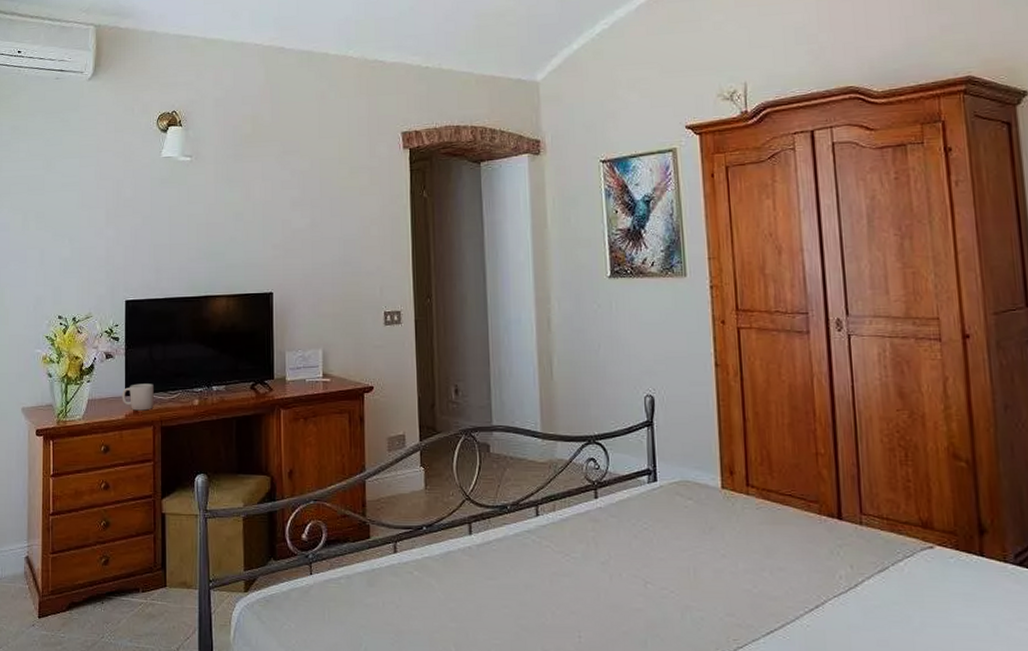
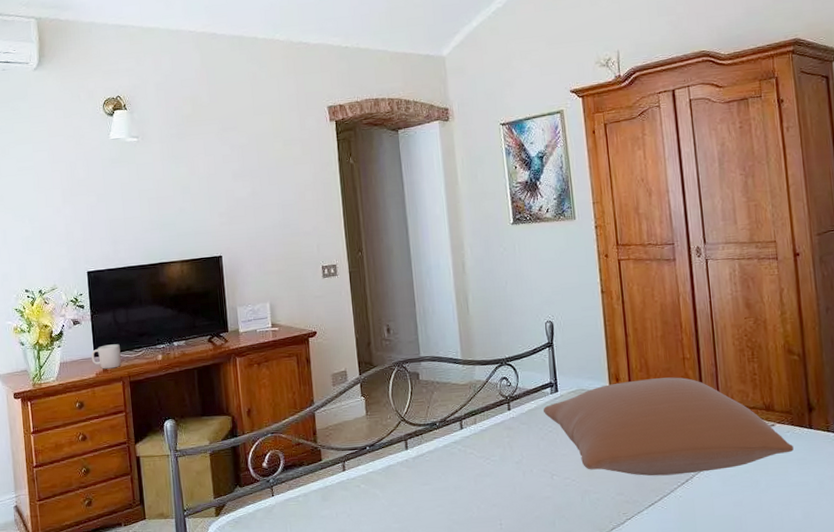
pillow: none [638,475,958,598] -> present [543,377,794,476]

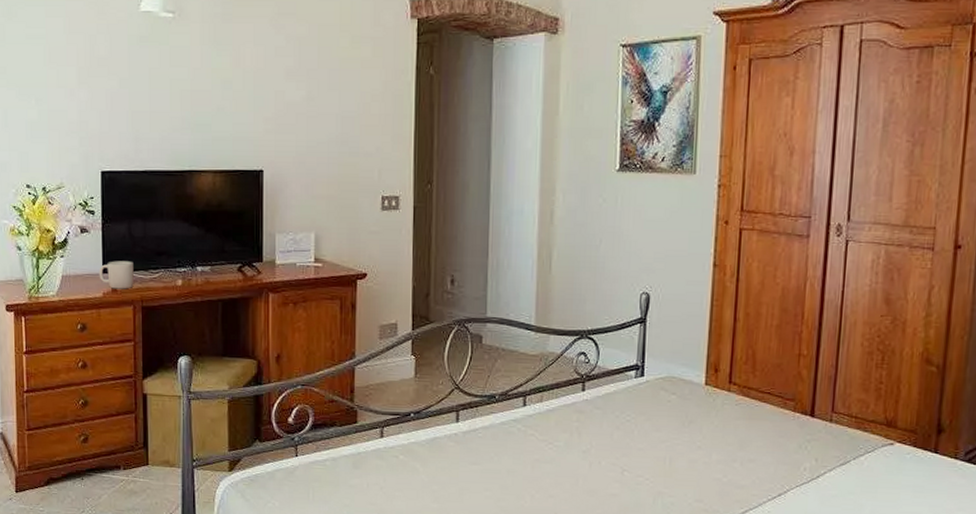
pillow: present [543,377,794,476] -> none [624,373,911,488]

